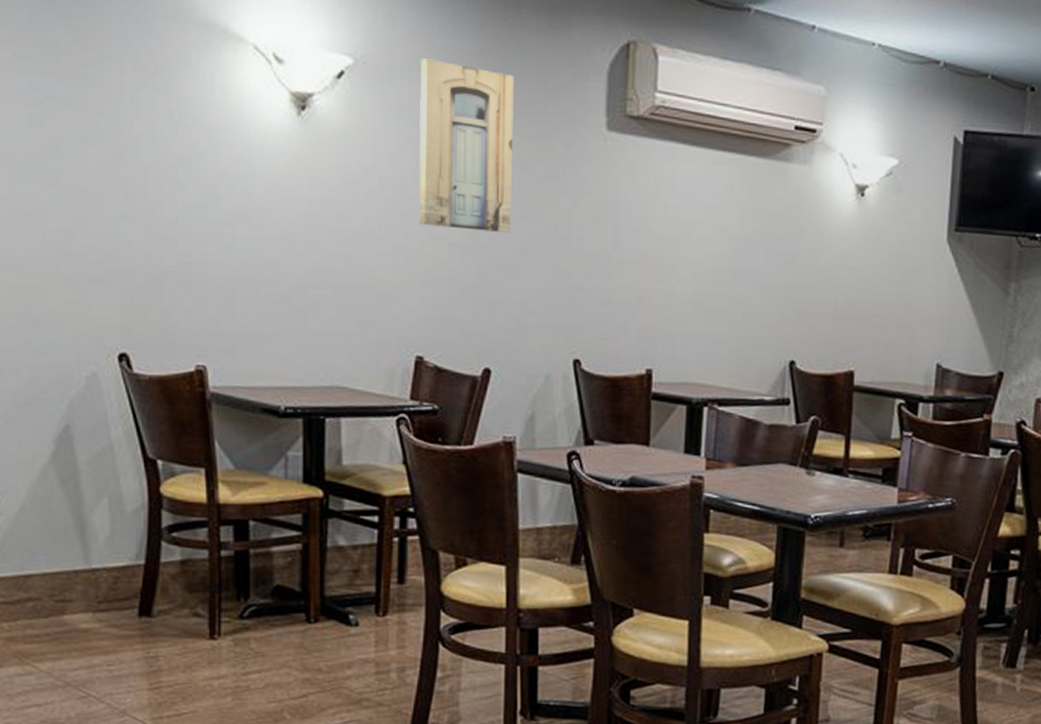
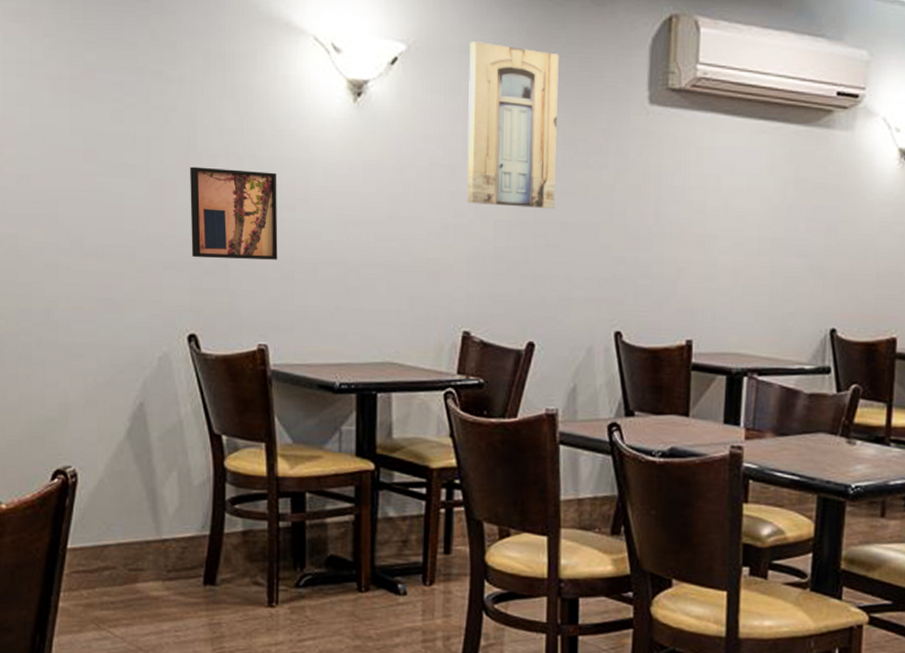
wall art: none [119,176,217,278] -> present [190,166,278,260]

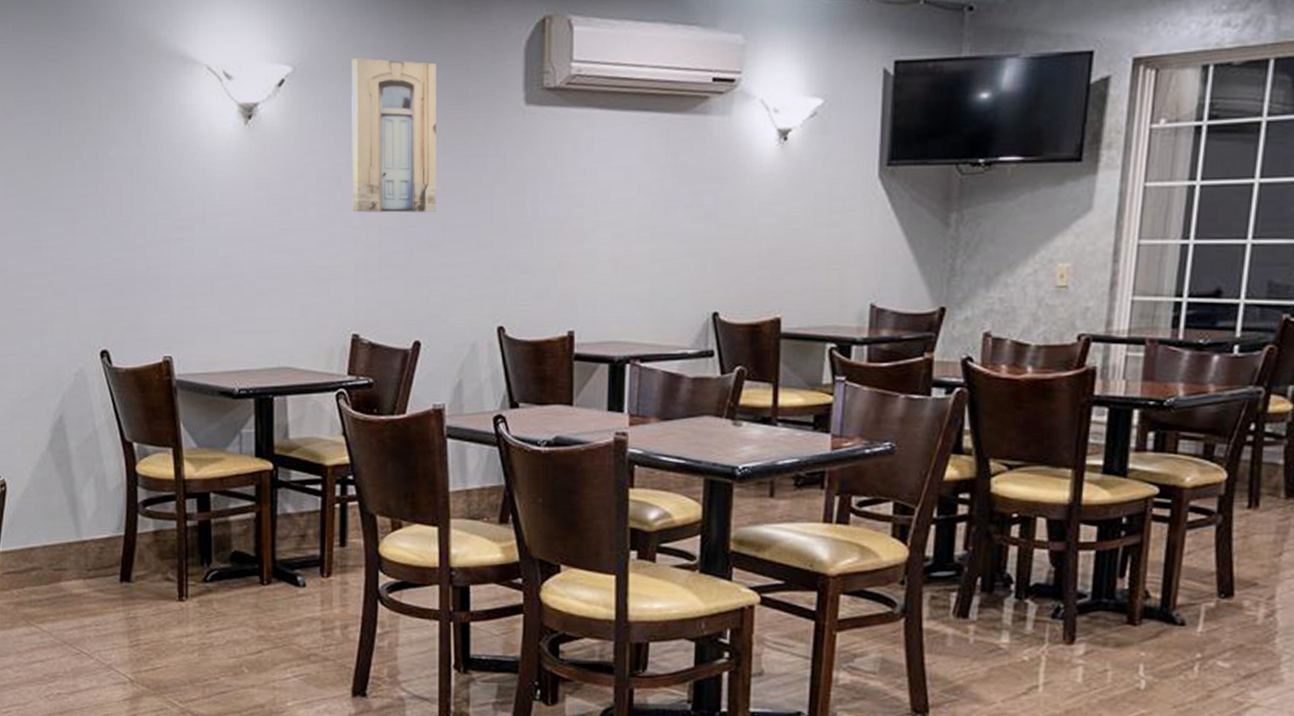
wall art: present [190,166,278,260] -> none [99,195,179,280]

